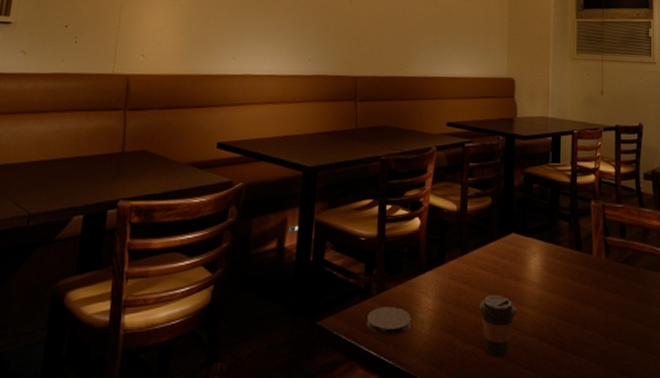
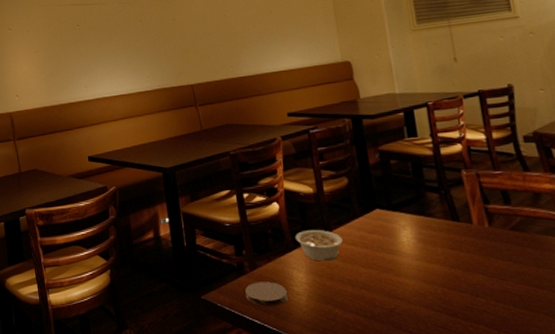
legume: none [430,250,476,287] -> present [295,229,343,262]
coffee cup: present [480,294,517,358] -> none [354,267,396,325]

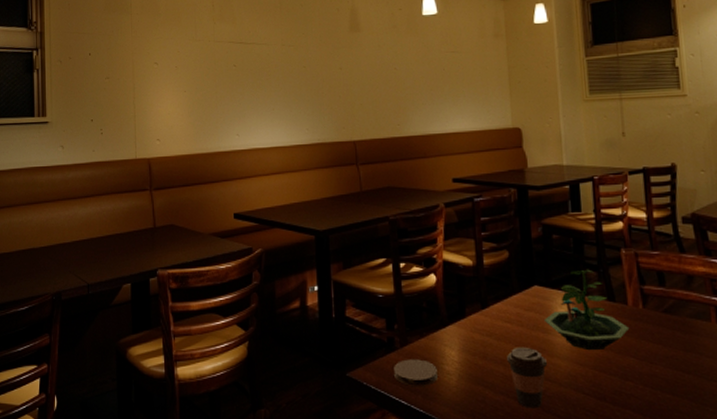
legume: present [295,229,343,262] -> none [450,304,499,339]
coffee cup: none [354,267,396,325] -> present [507,347,548,409]
terrarium: none [387,191,477,269] -> present [543,269,630,351]

